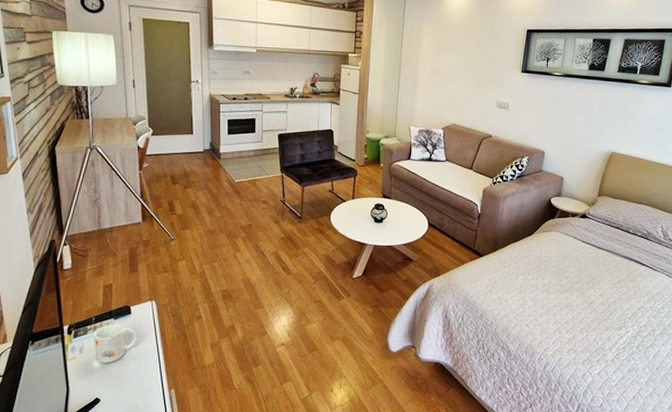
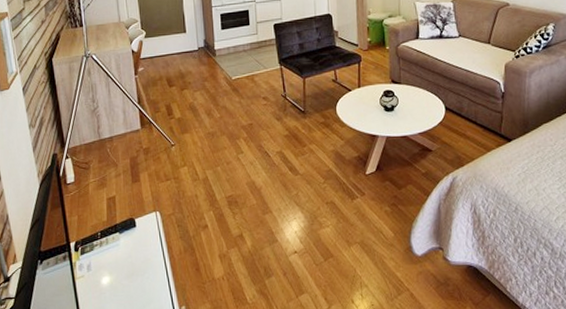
mug: present [94,324,137,363] -> none [100,238,143,280]

